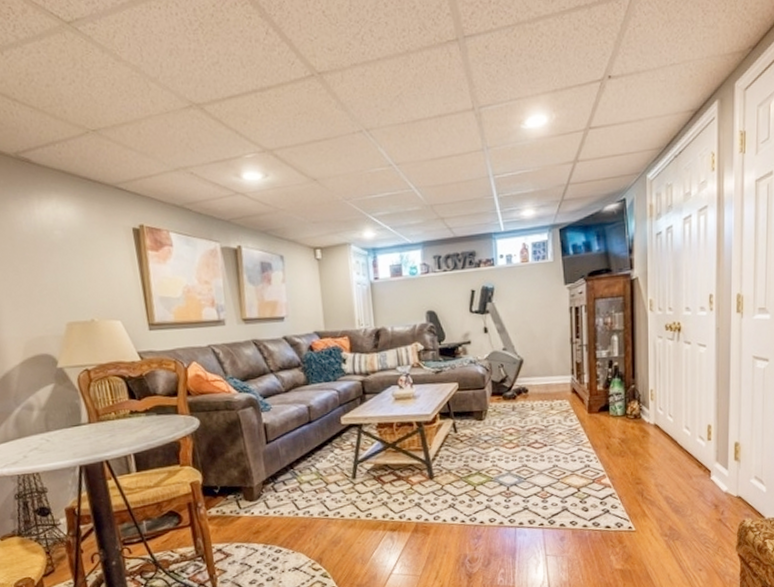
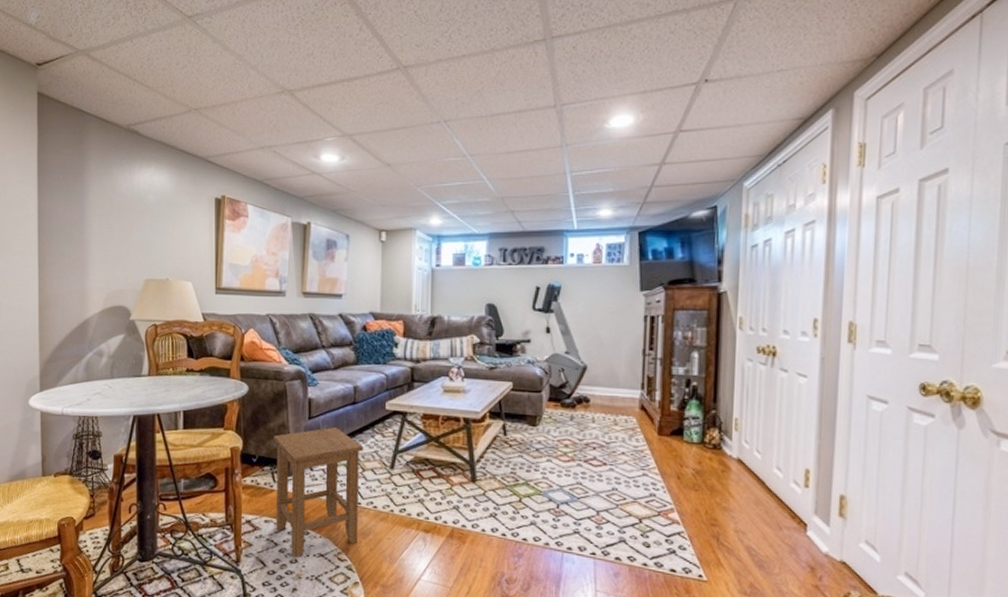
stool: none [233,447,330,576] -> present [273,427,363,558]

